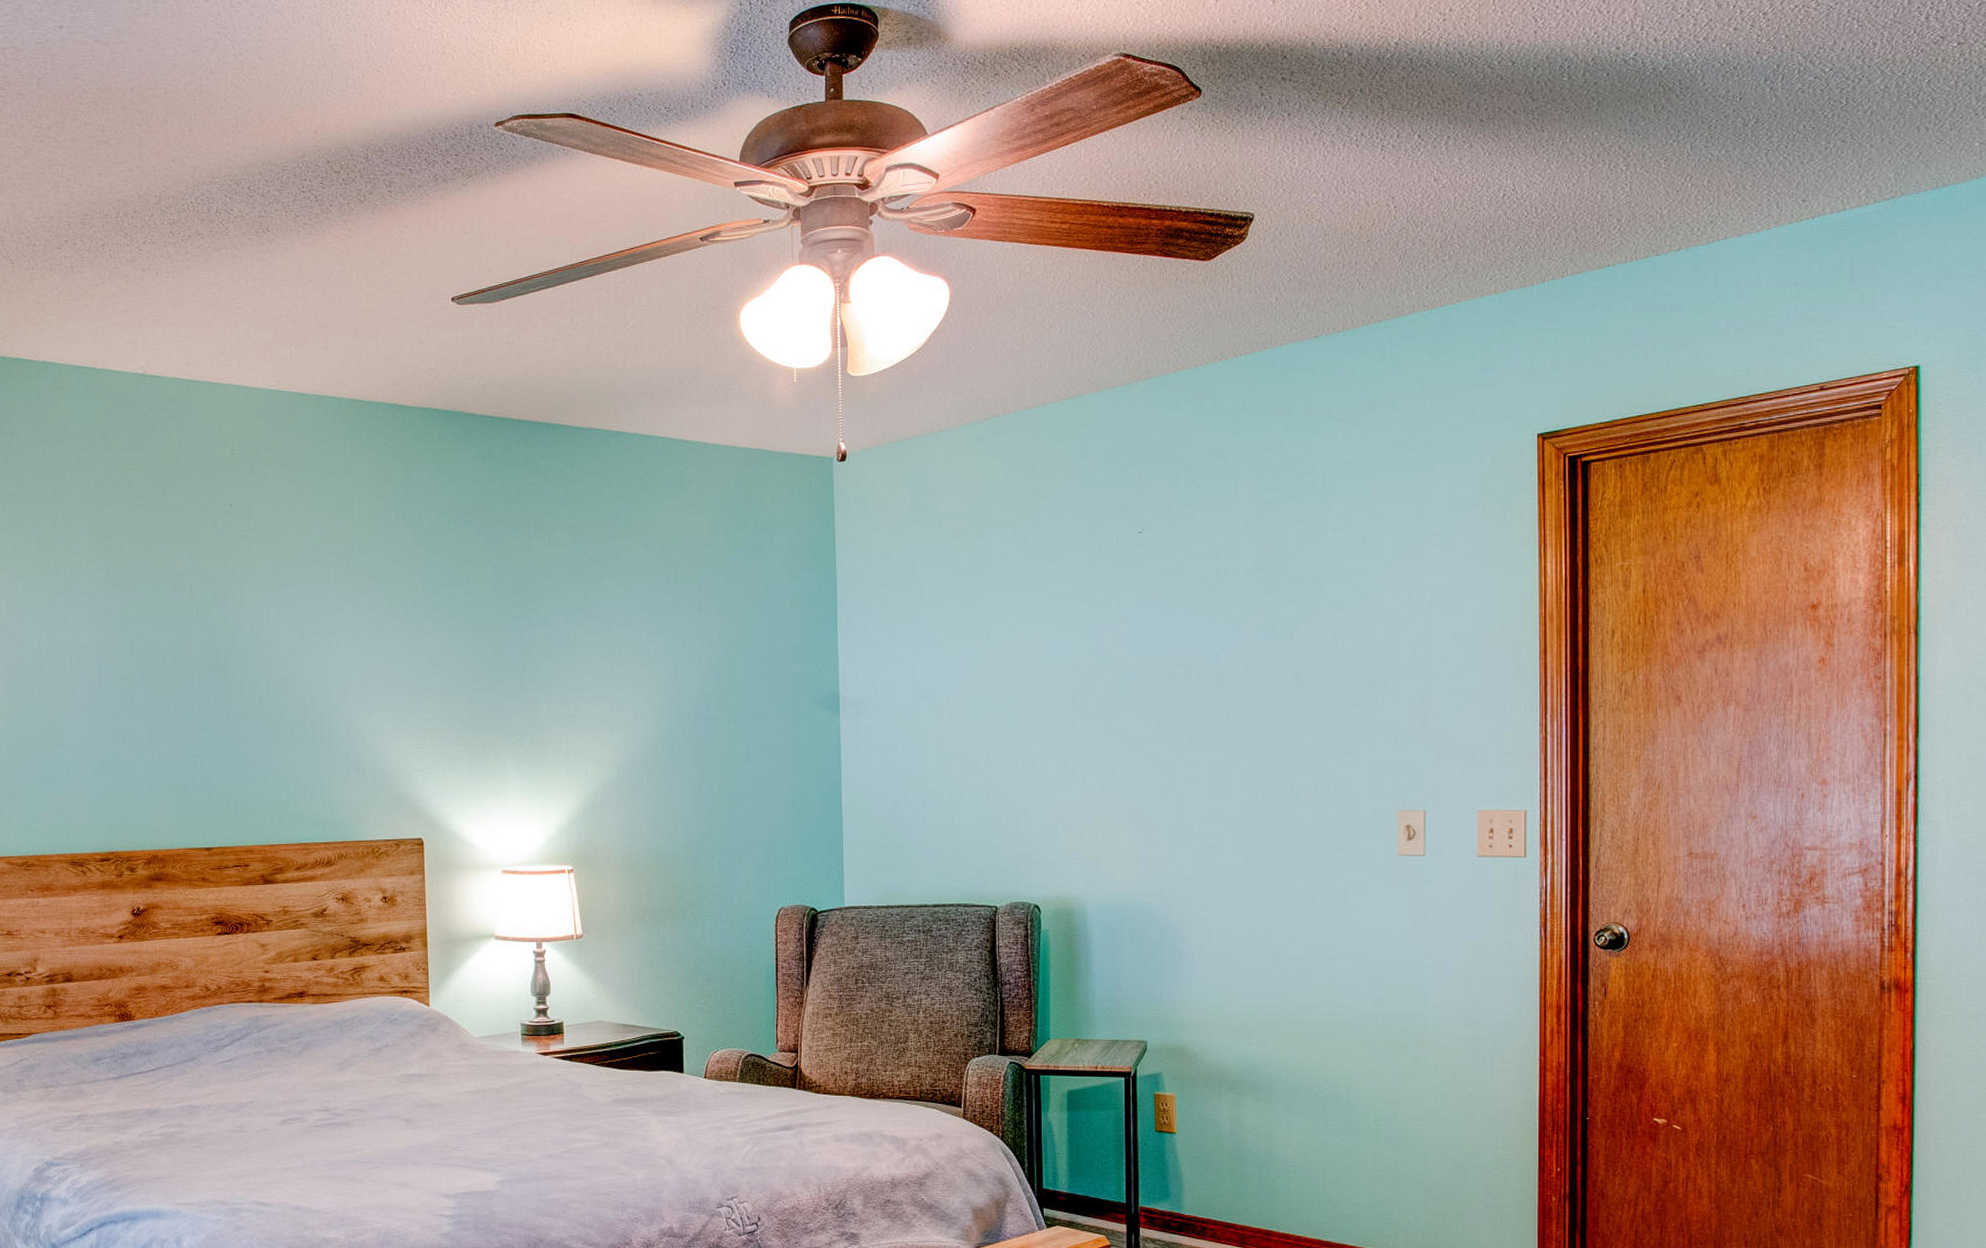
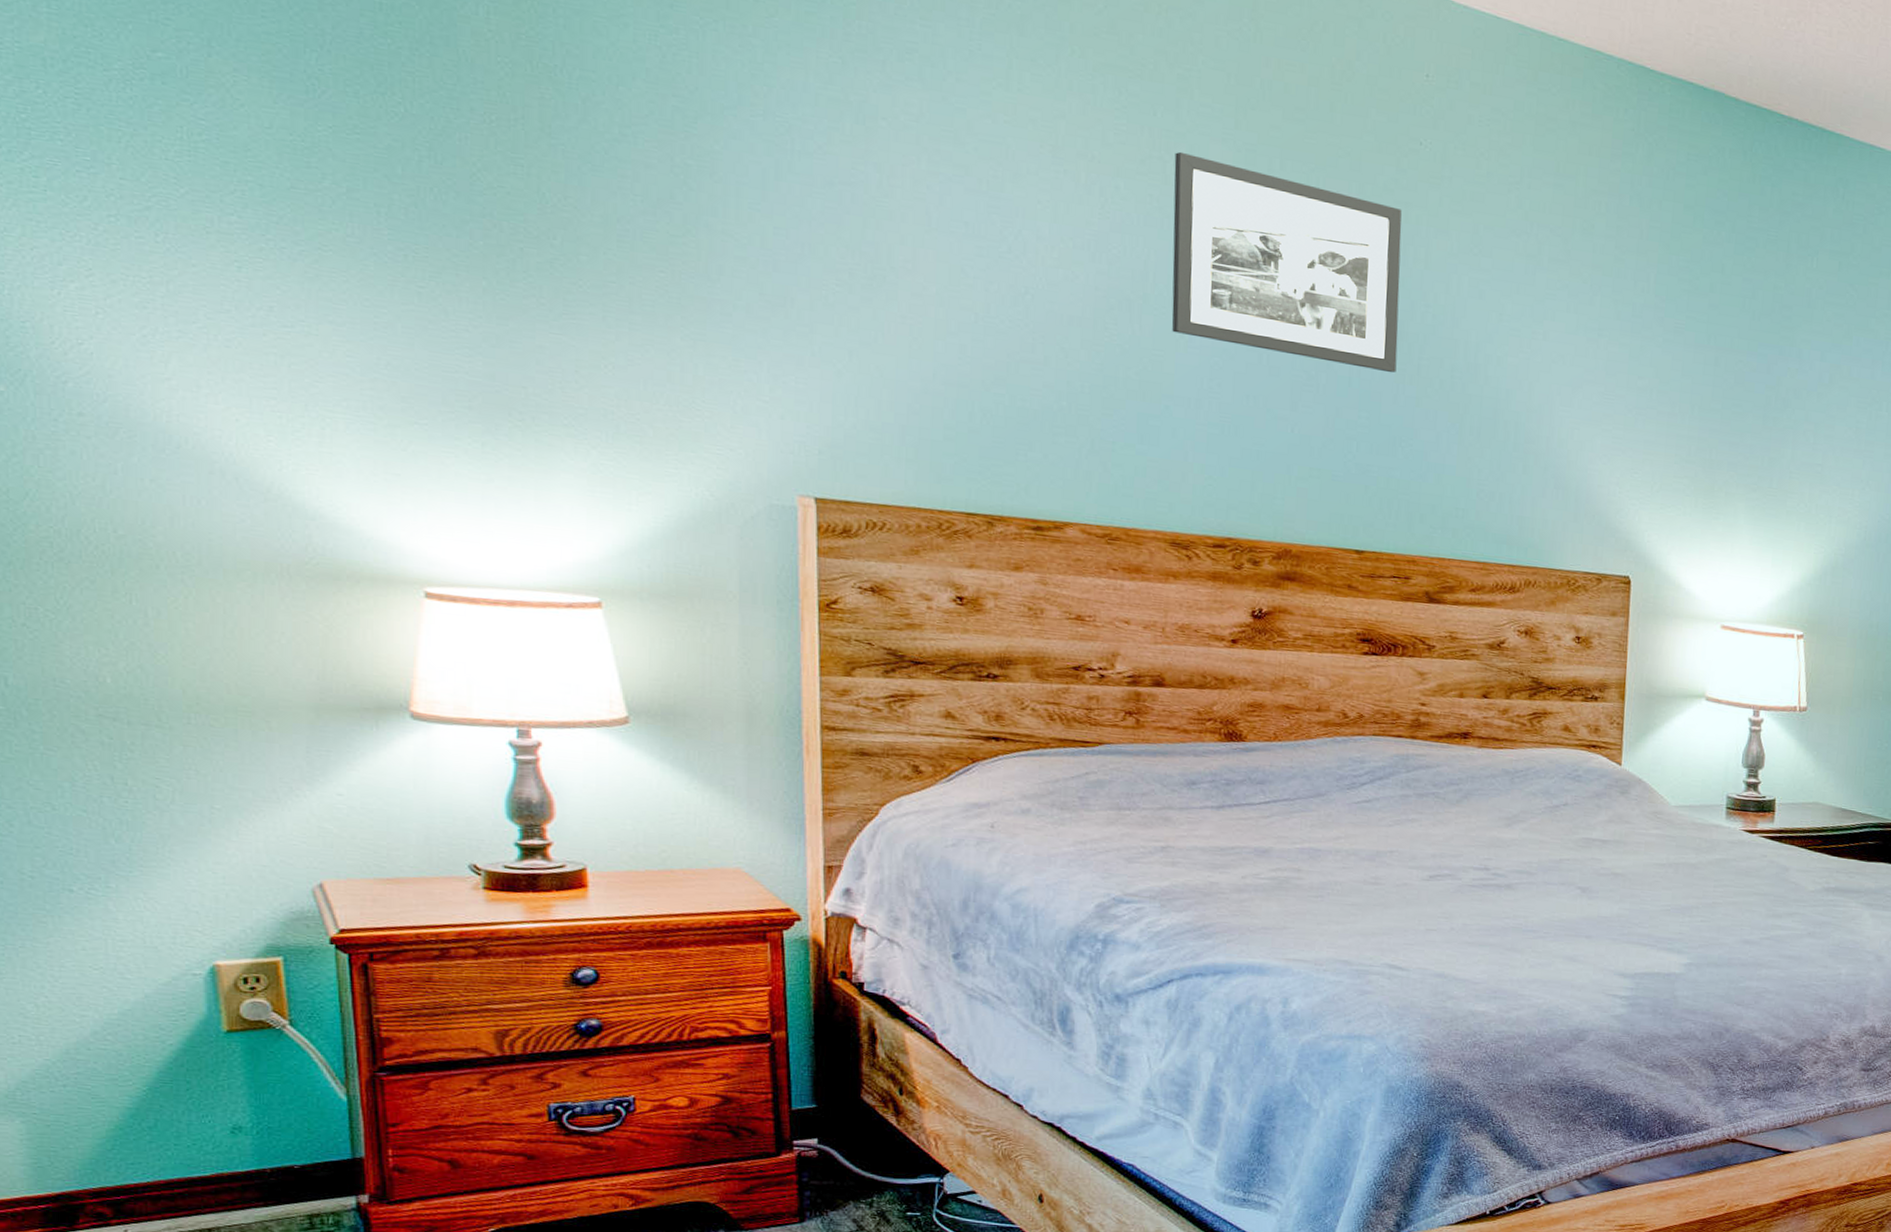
picture frame: none [55,549,226,697] -> present [1171,151,1402,373]

